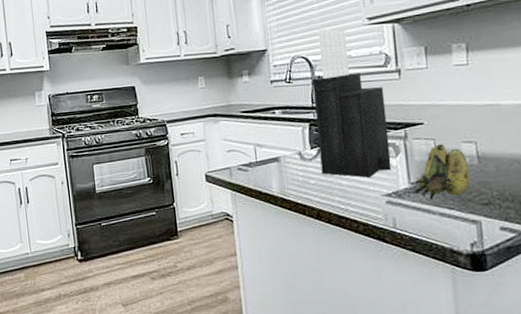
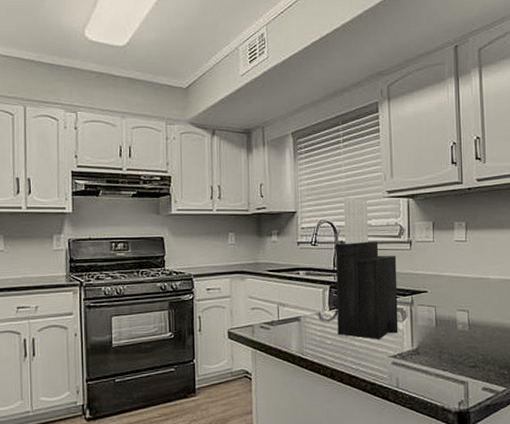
banana: present [410,144,470,200] -> none [413,311,461,362]

